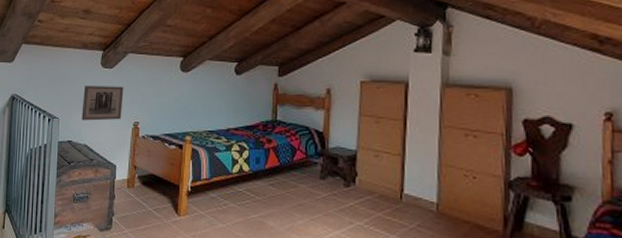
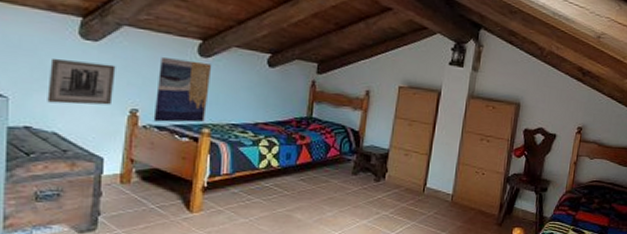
wall art: none [149,76,191,132] -> present [153,58,212,123]

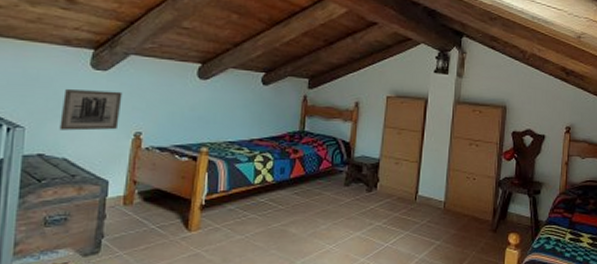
wall art: present [153,58,212,123] -> none [155,82,211,143]

